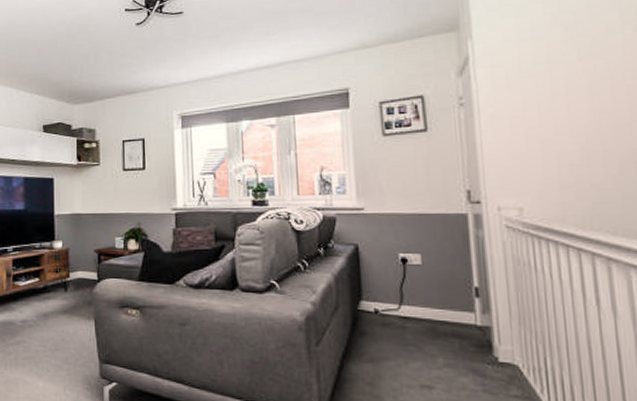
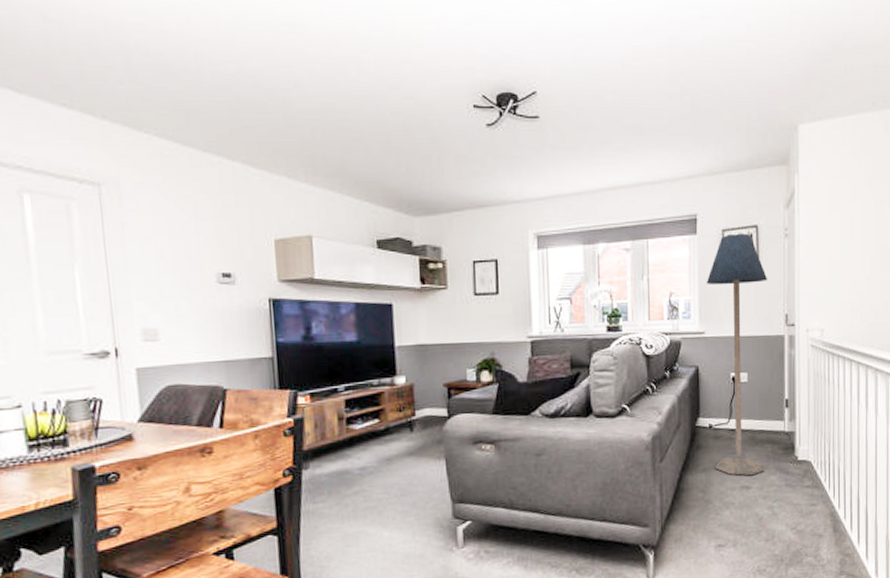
floor lamp: none [362,104,450,374] -> present [706,233,768,476]

